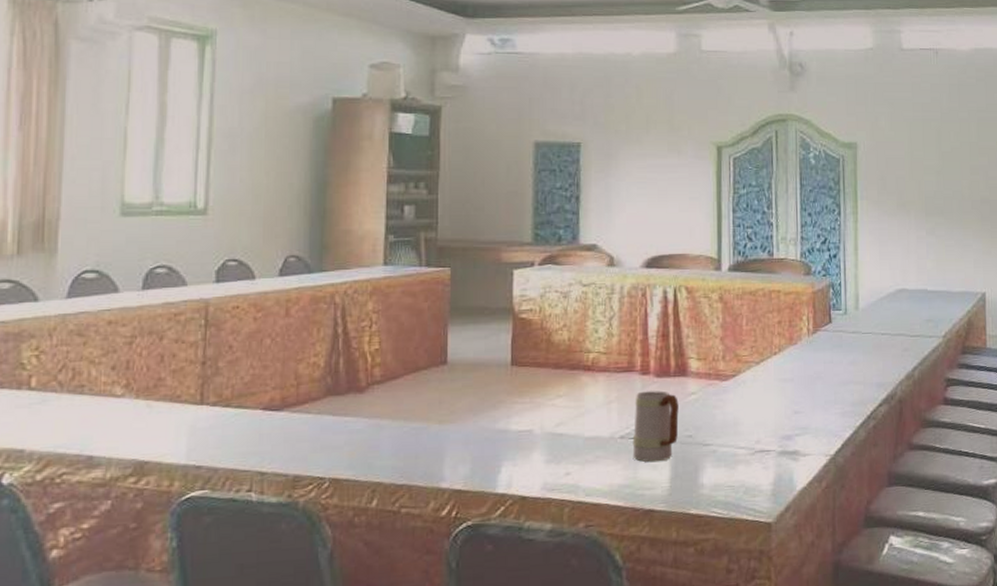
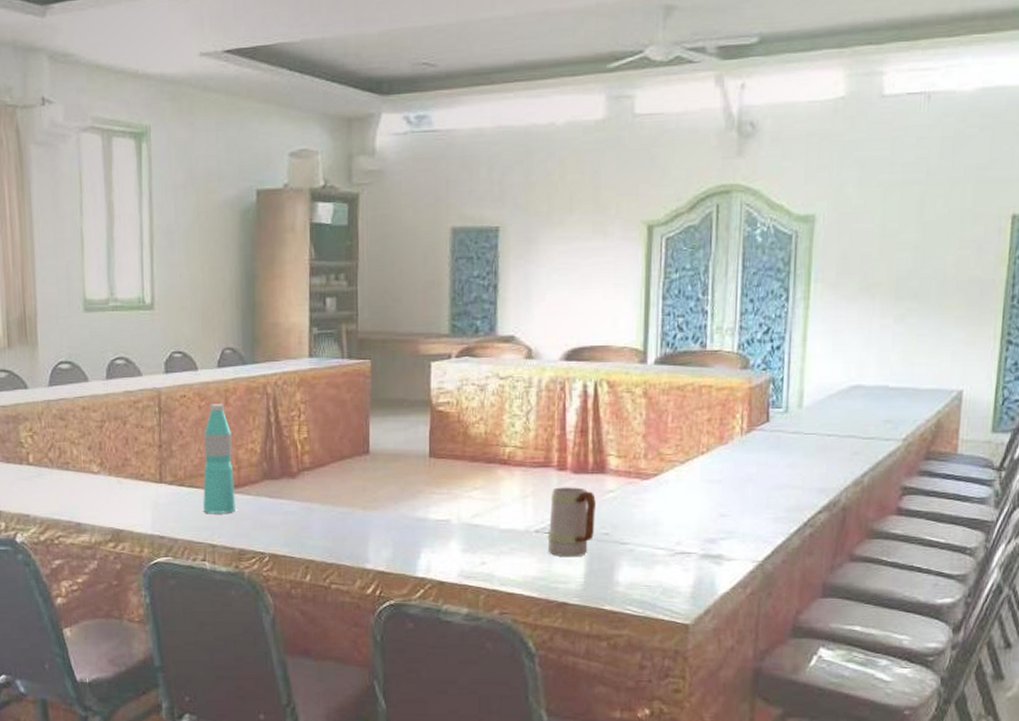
water bottle: none [253,315,292,436] -> present [203,404,235,513]

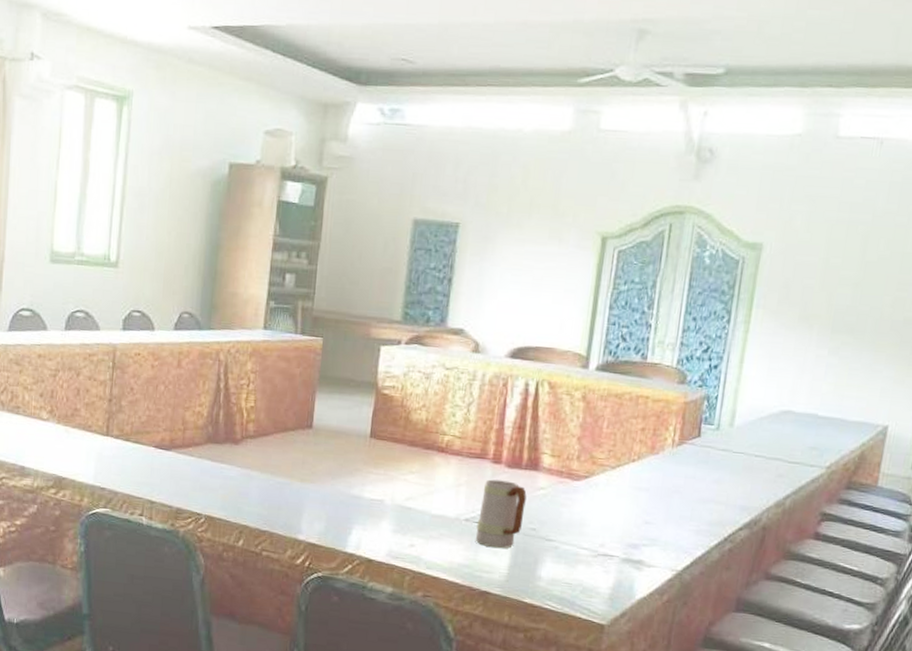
water bottle: present [203,404,235,513] -> none [146,364,181,472]

